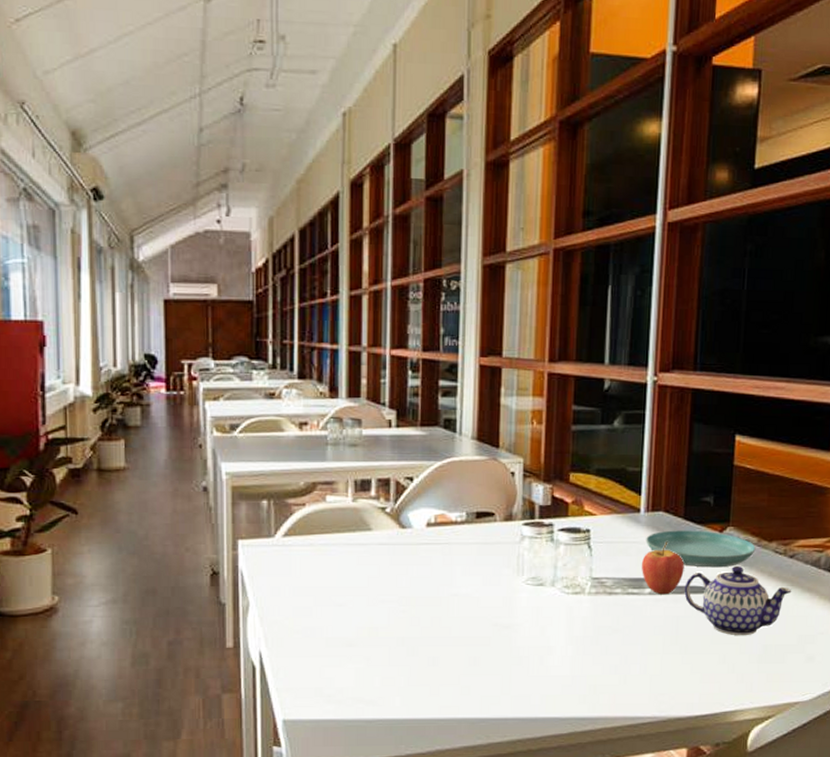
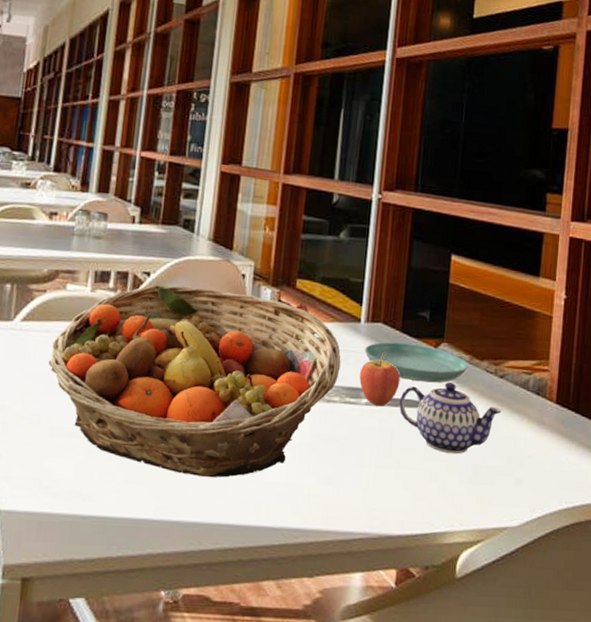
fruit basket: none [315,489,621,676] -> present [48,284,341,478]

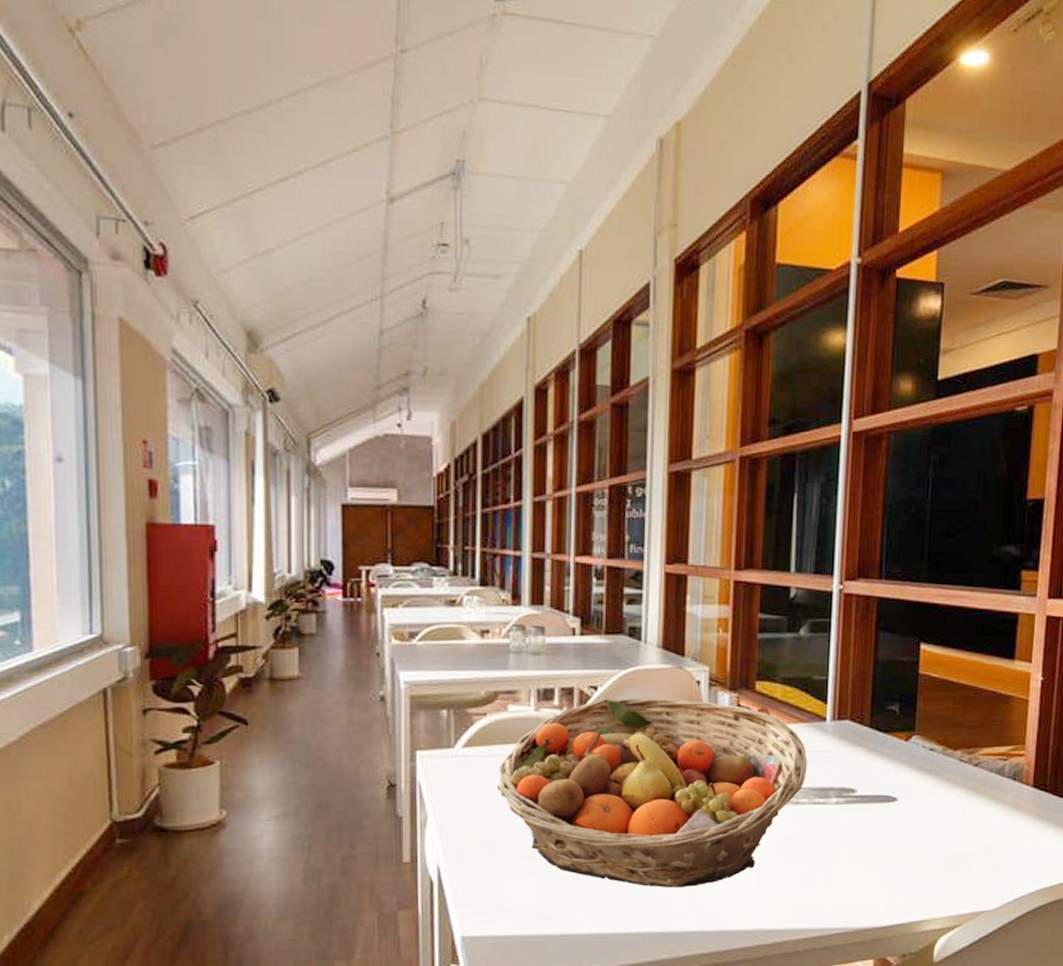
fruit: present [359,353,400,406] -> none [827,750,871,804]
saucer: present [364,342,468,383] -> none [832,739,941,777]
teapot: present [399,383,502,454] -> none [870,775,977,845]

